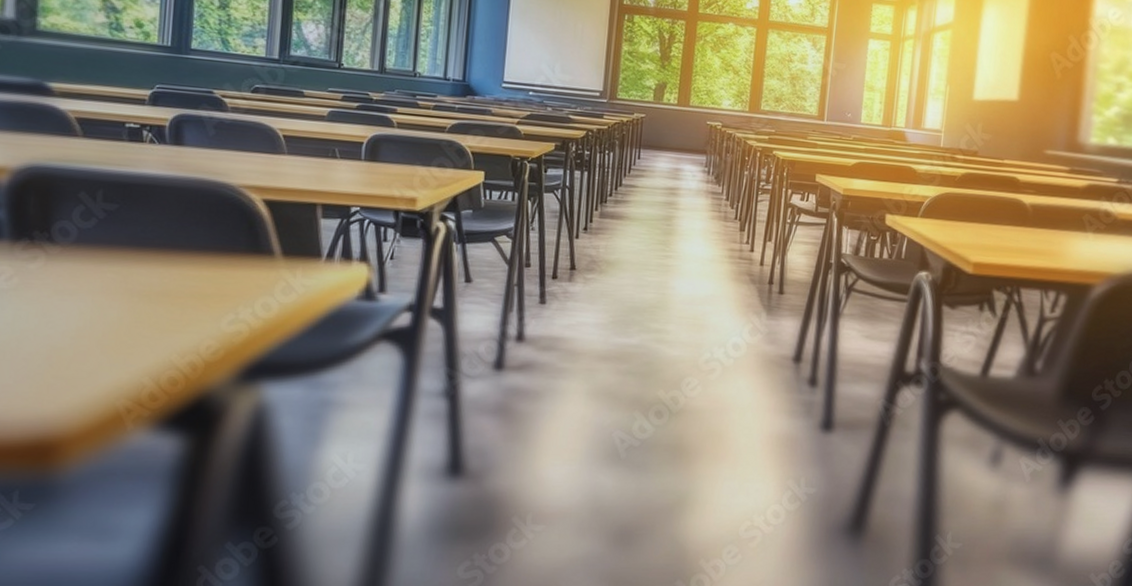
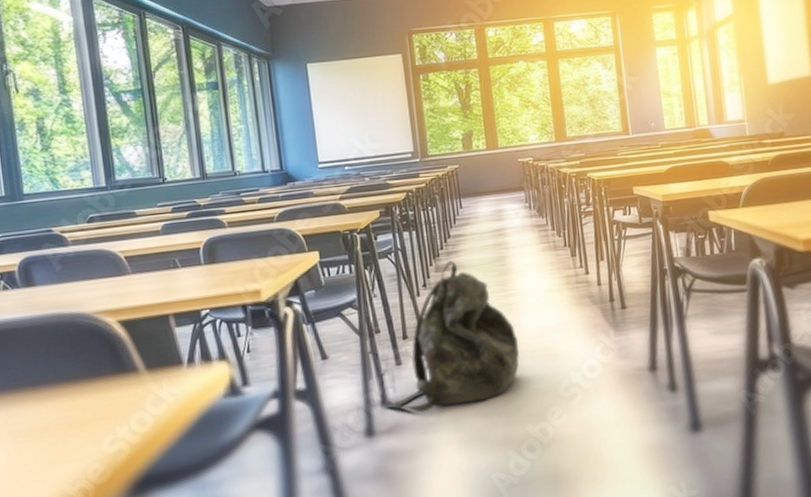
backpack: none [519,209,669,357] -> present [384,260,520,413]

